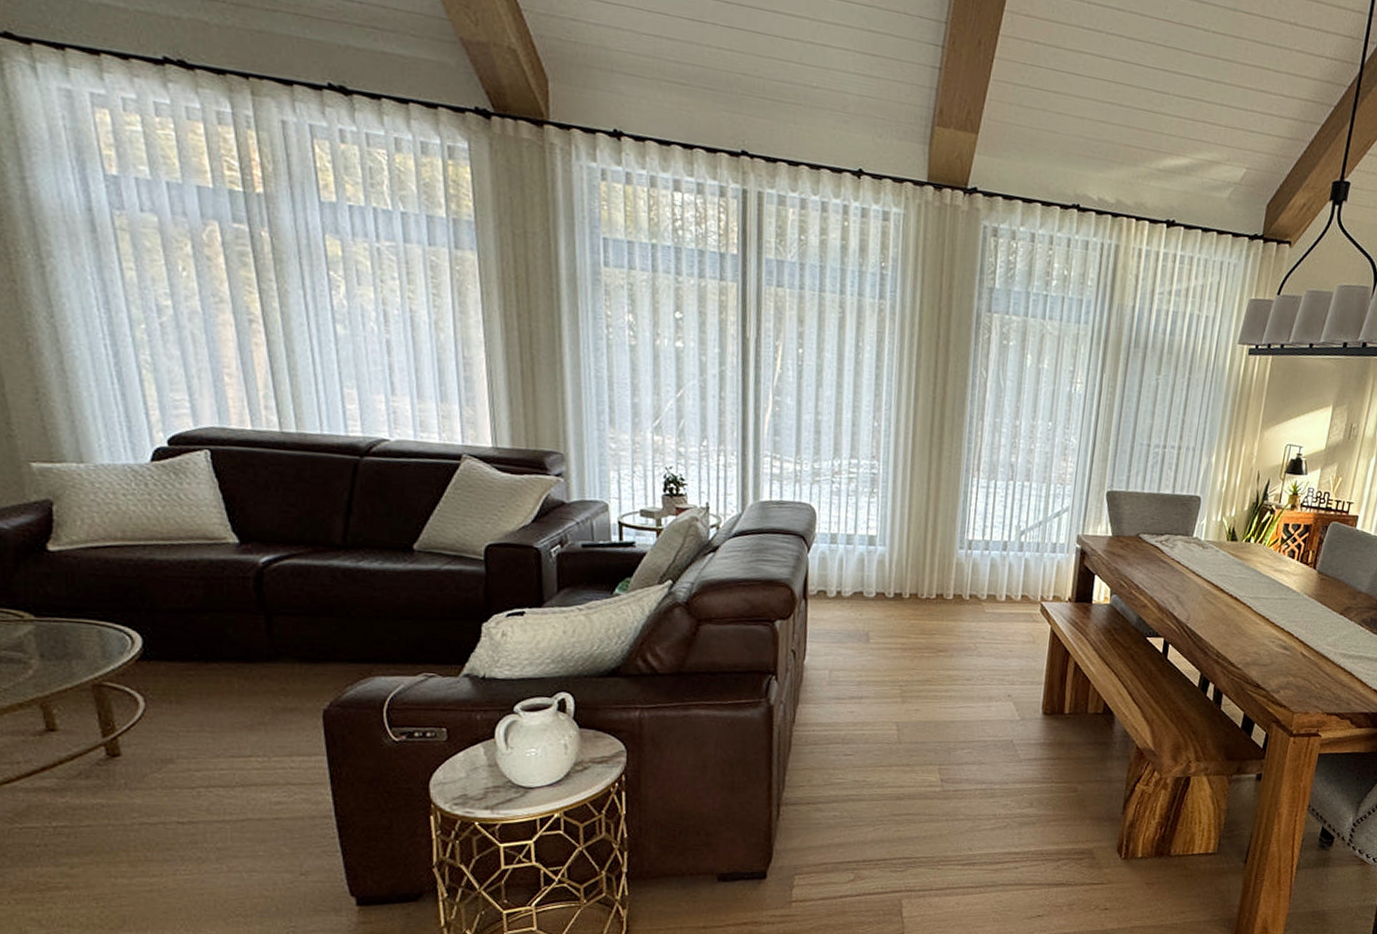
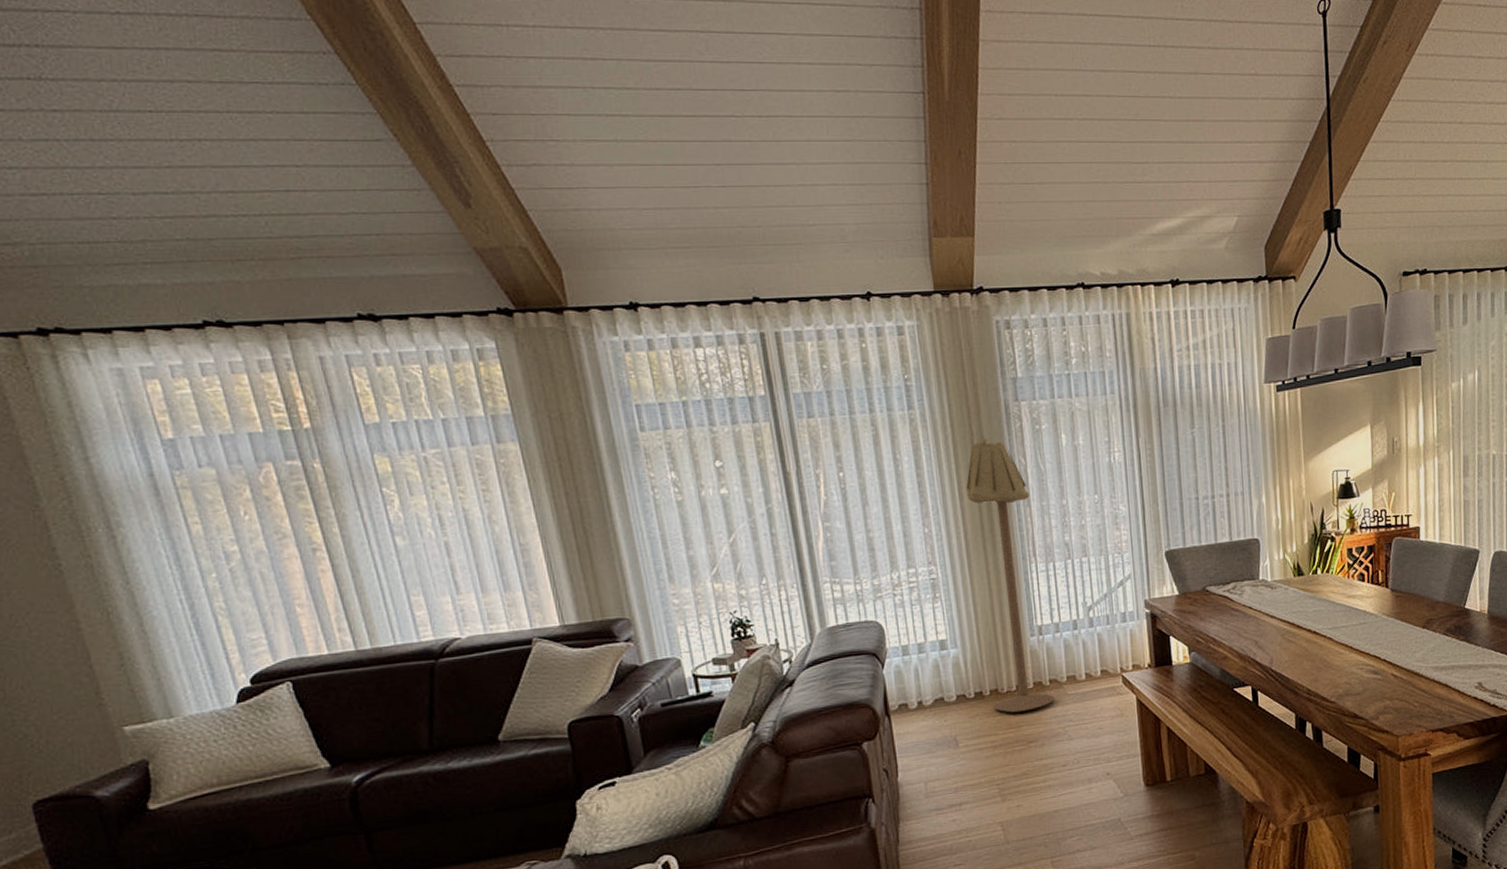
floor lamp: none [910,343,985,621] -> present [966,438,1055,713]

